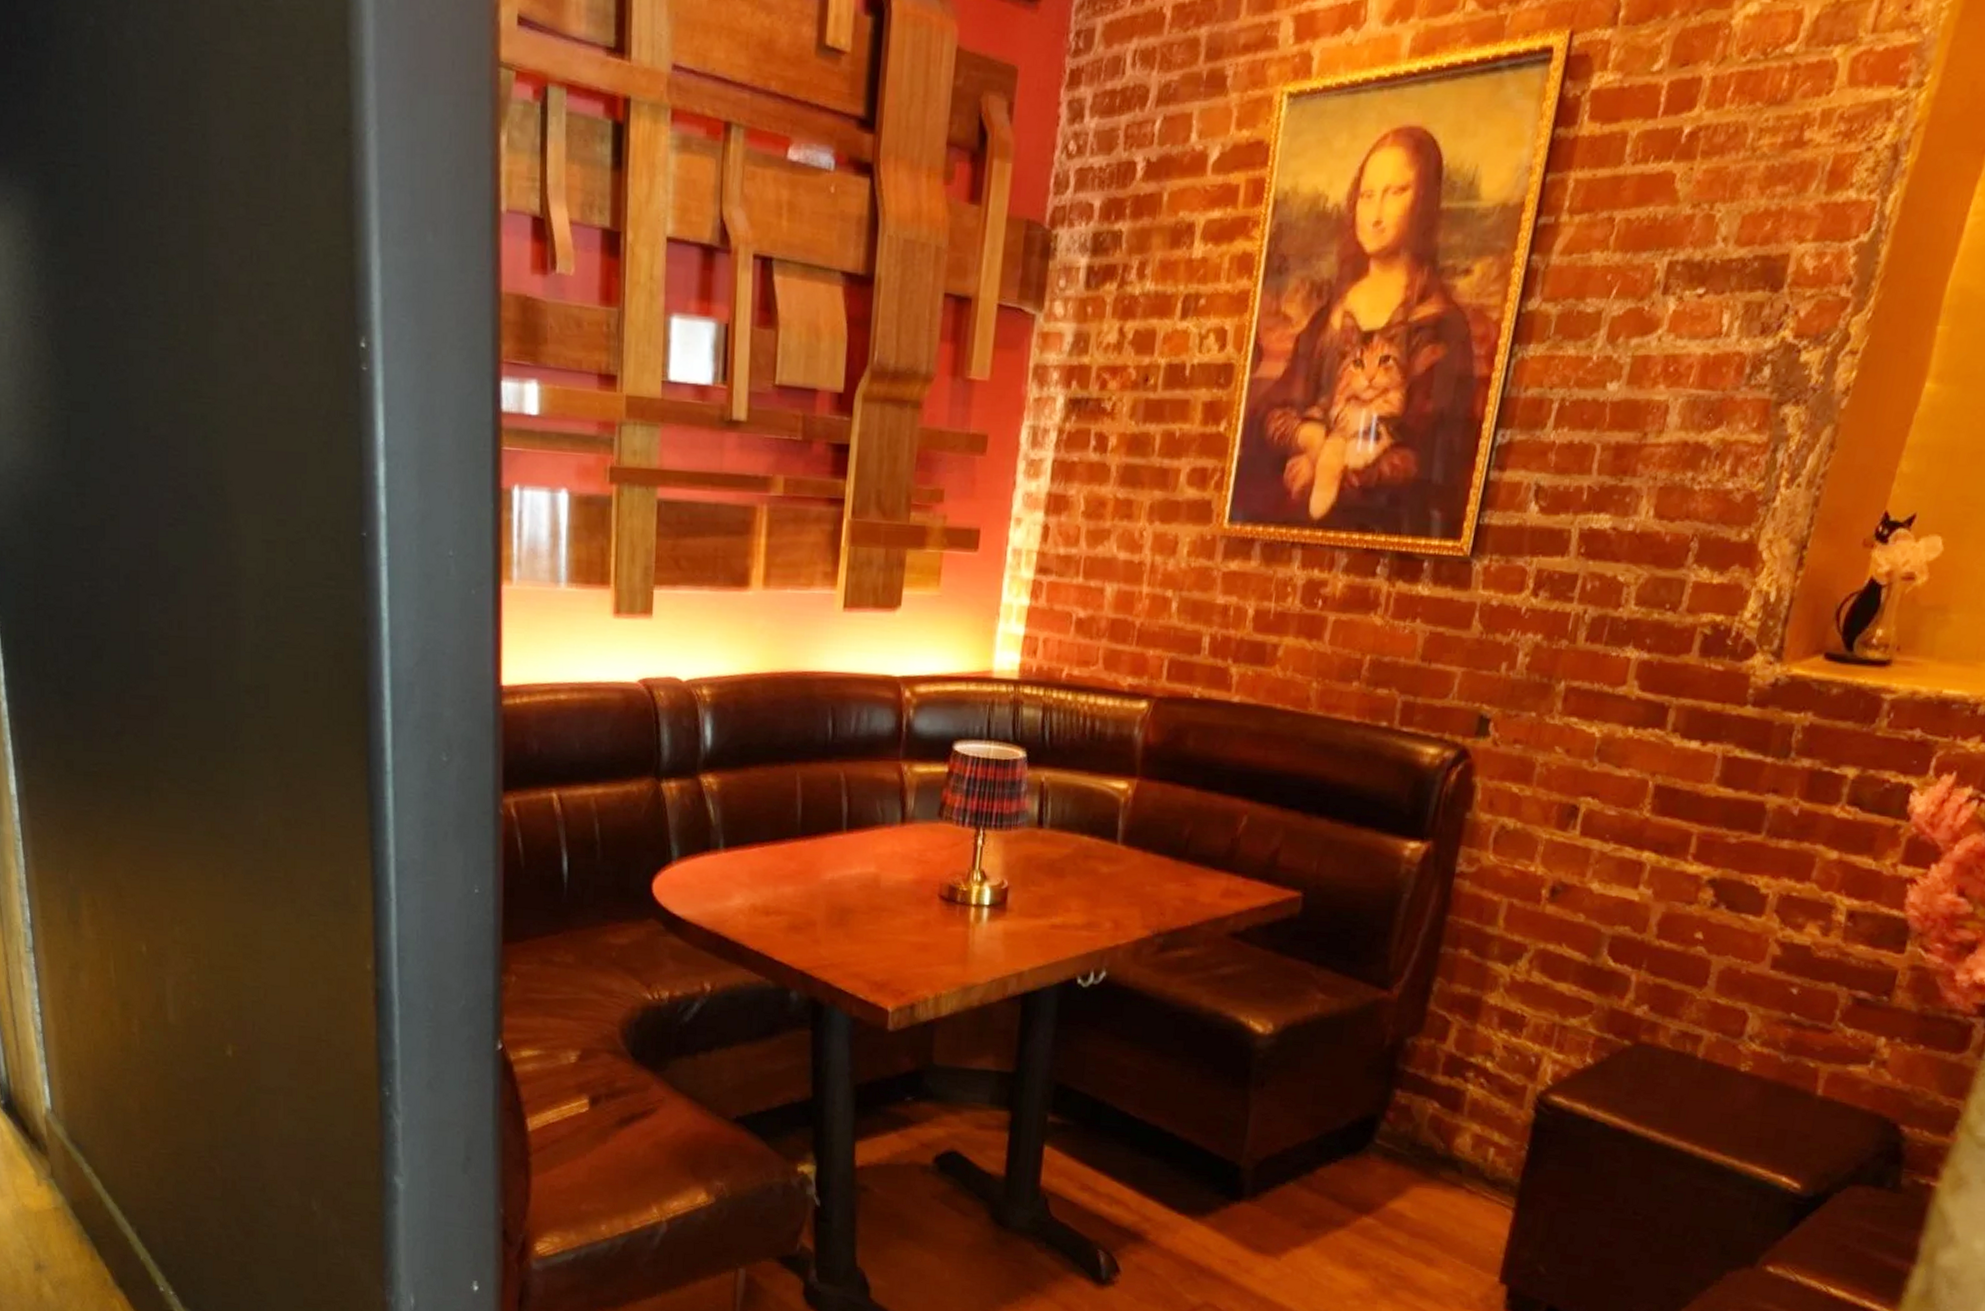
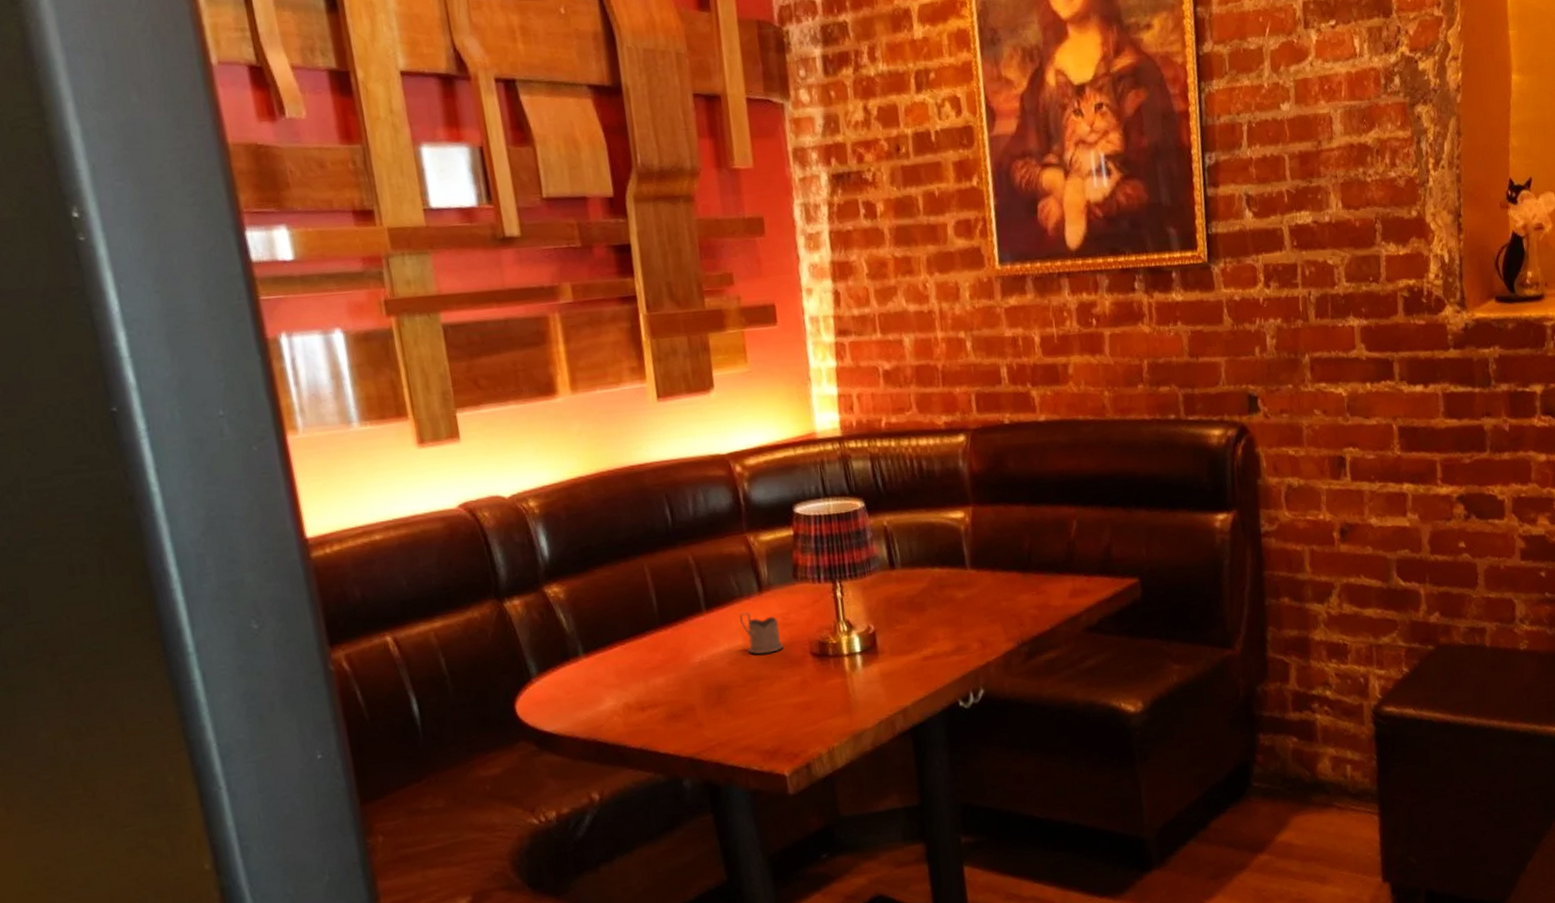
tea glass holder: none [876,840,914,887] -> present [738,612,784,654]

